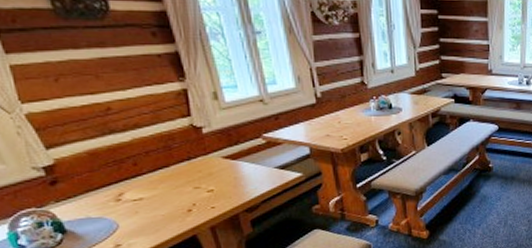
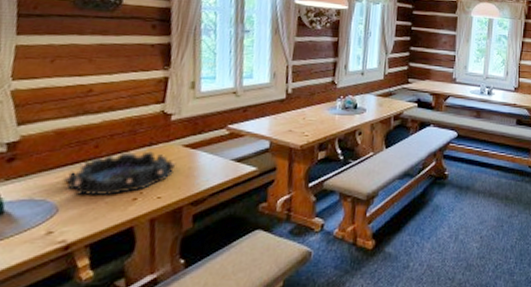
decorative bowl: none [113,165,221,210] -> present [63,151,177,197]

